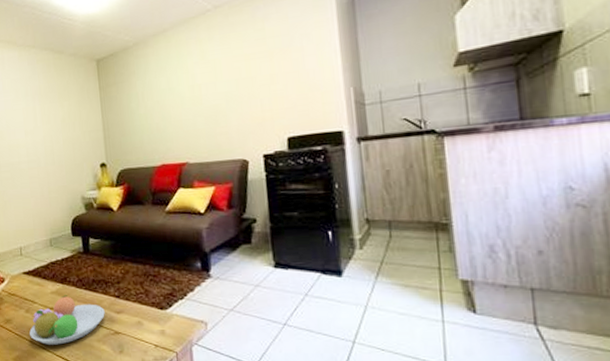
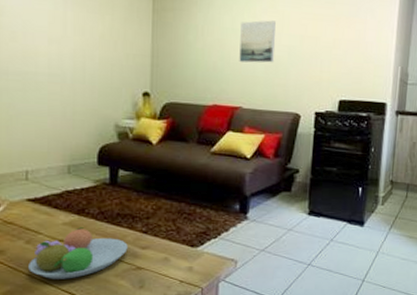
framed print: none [176,71,213,118] -> present [239,20,276,63]

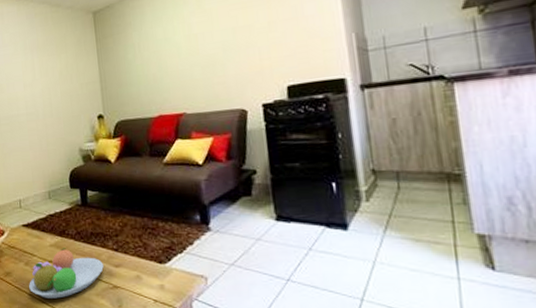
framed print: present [239,20,276,63] -> none [172,20,210,69]

